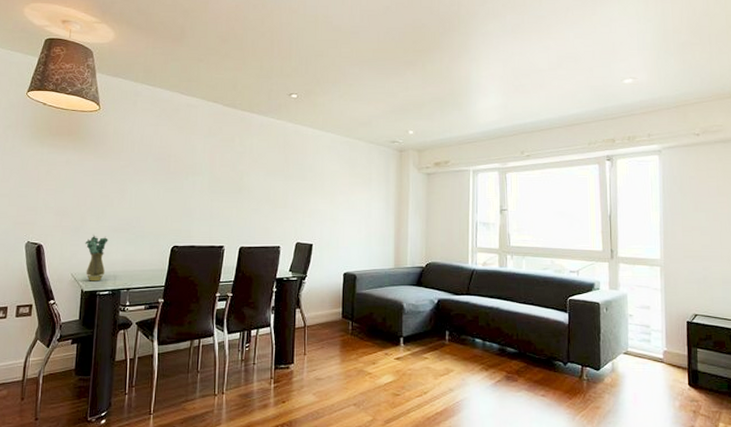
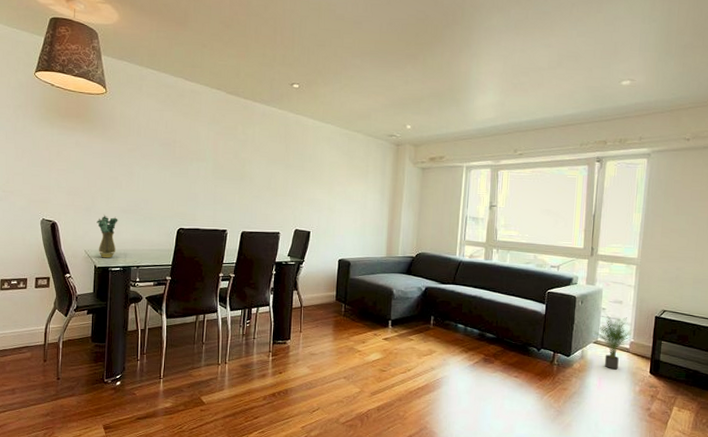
potted plant: none [623,322,664,383] -> present [594,315,632,370]

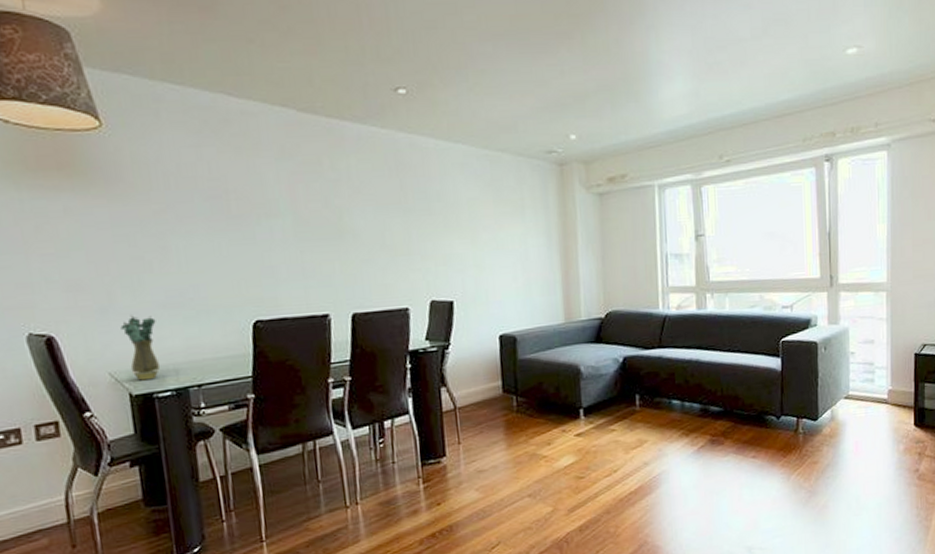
potted plant: present [594,315,632,370] -> none [844,360,889,429]

